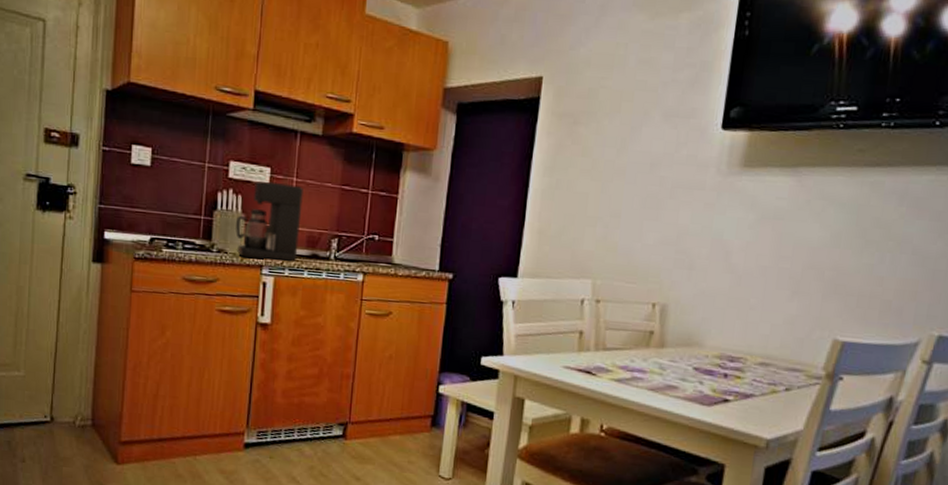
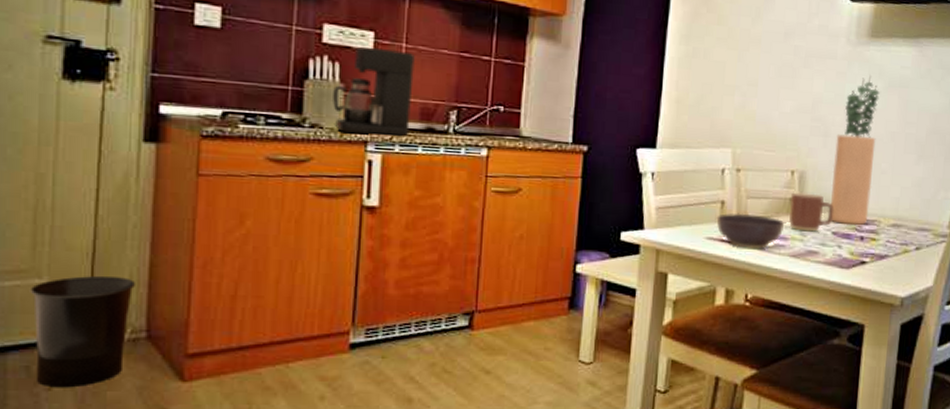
waste bin: none [11,371,84,461] -> present [29,275,135,387]
bowl: none [574,343,644,380] -> present [716,213,785,249]
mug: none [647,325,696,366] -> present [788,192,834,232]
vase: none [693,207,751,362] -> present [831,75,880,225]

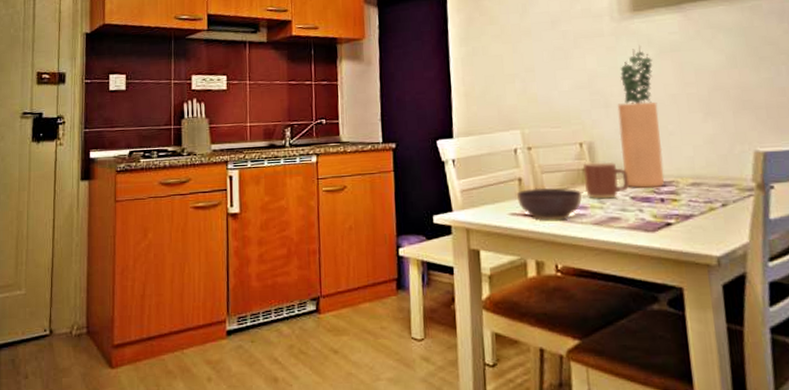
waste bin: present [29,275,135,387] -> none [14,285,78,375]
coffee maker: present [333,47,415,138] -> none [201,87,257,157]

